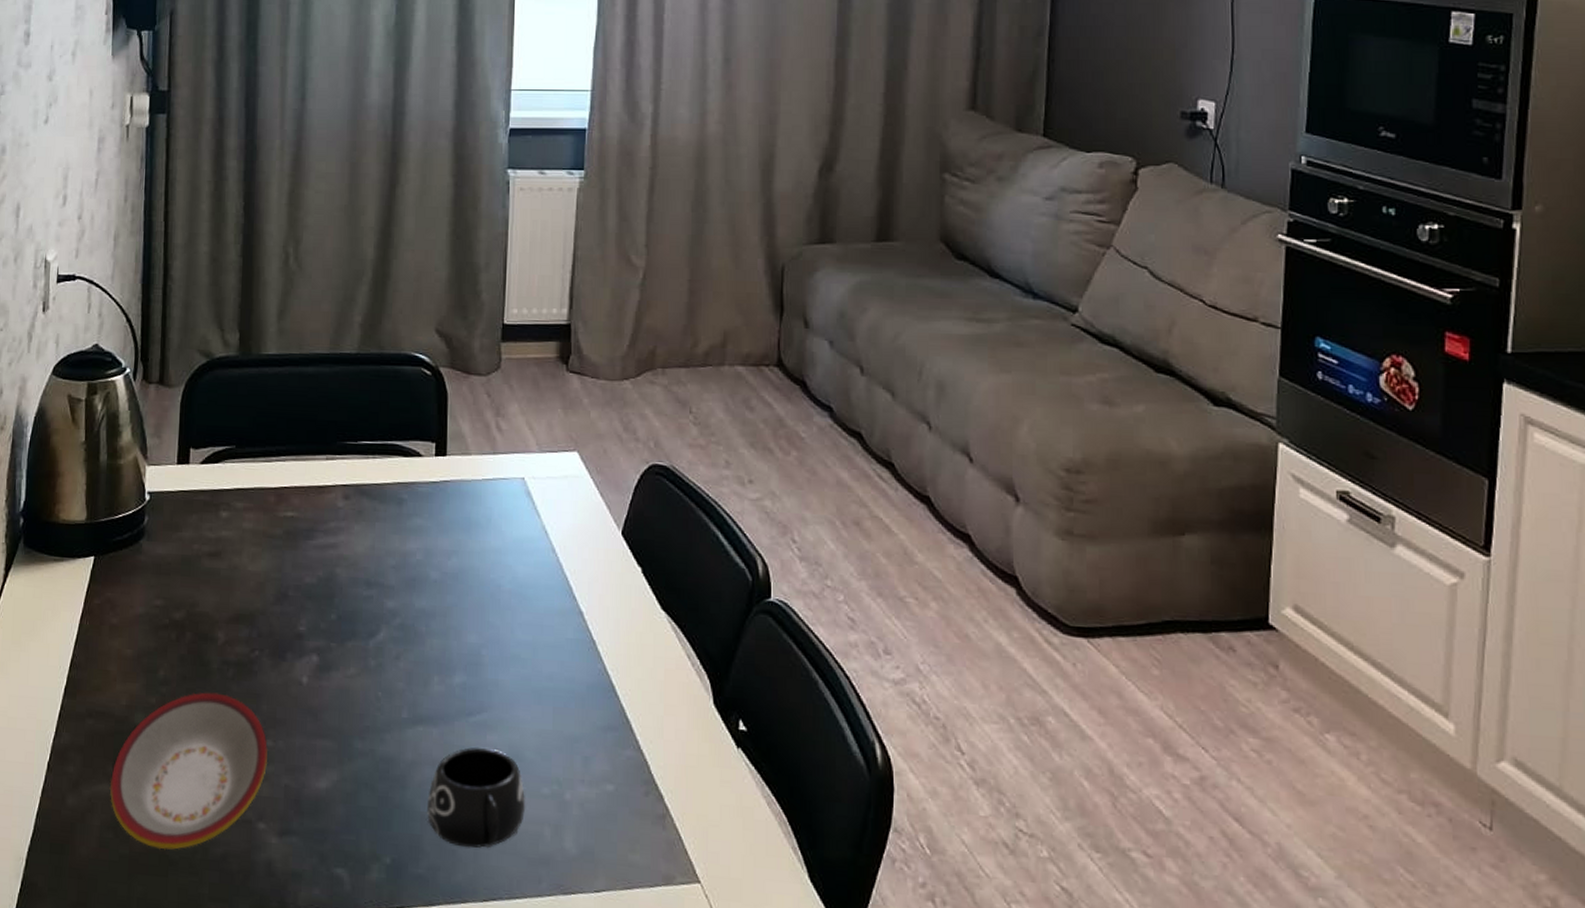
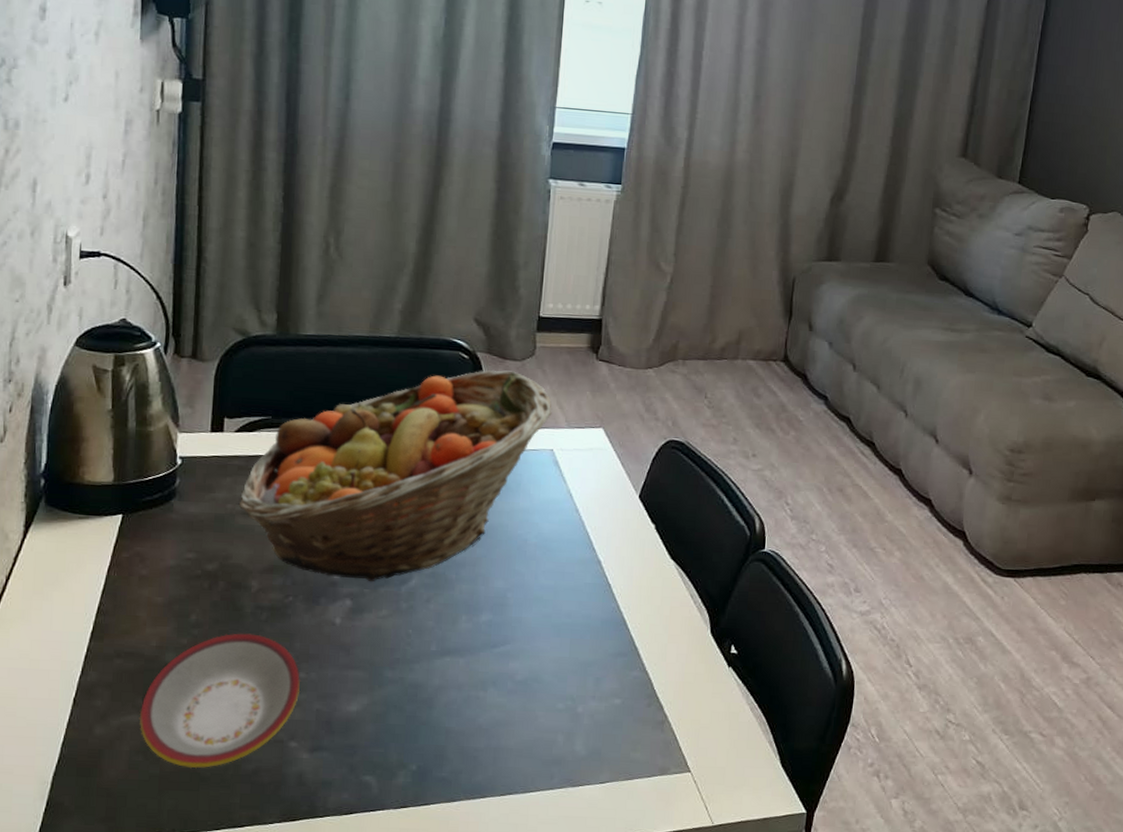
fruit basket: none [204,386,522,635] -> present [238,369,552,582]
mug: present [427,747,526,849] -> none [452,672,543,754]

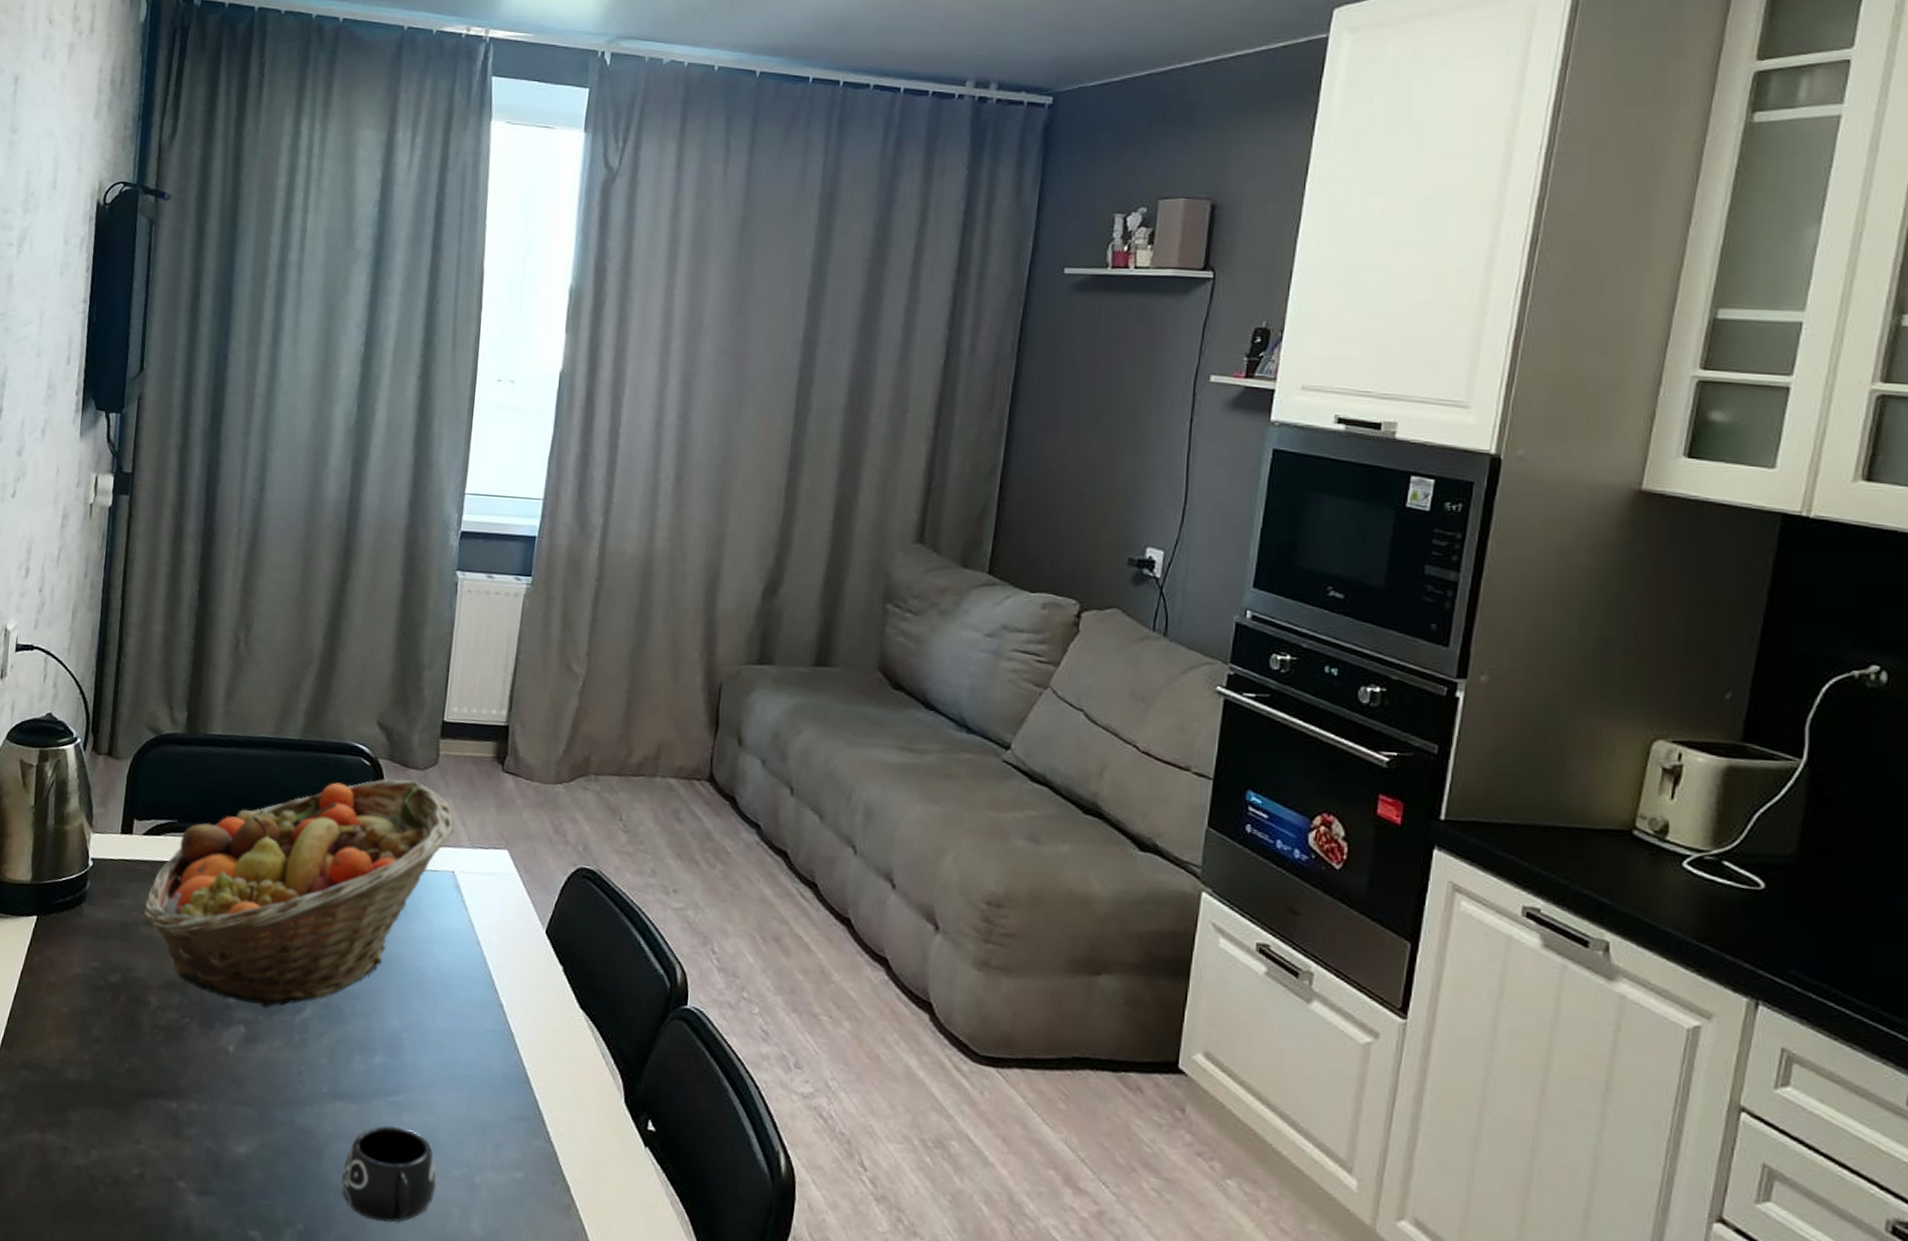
plate: present [139,633,300,768] -> none [39,1053,192,1200]
mug: none [452,672,543,754] -> present [341,1126,437,1224]

